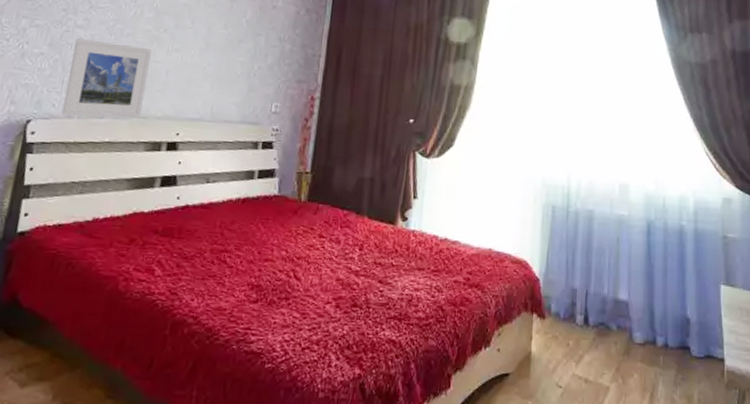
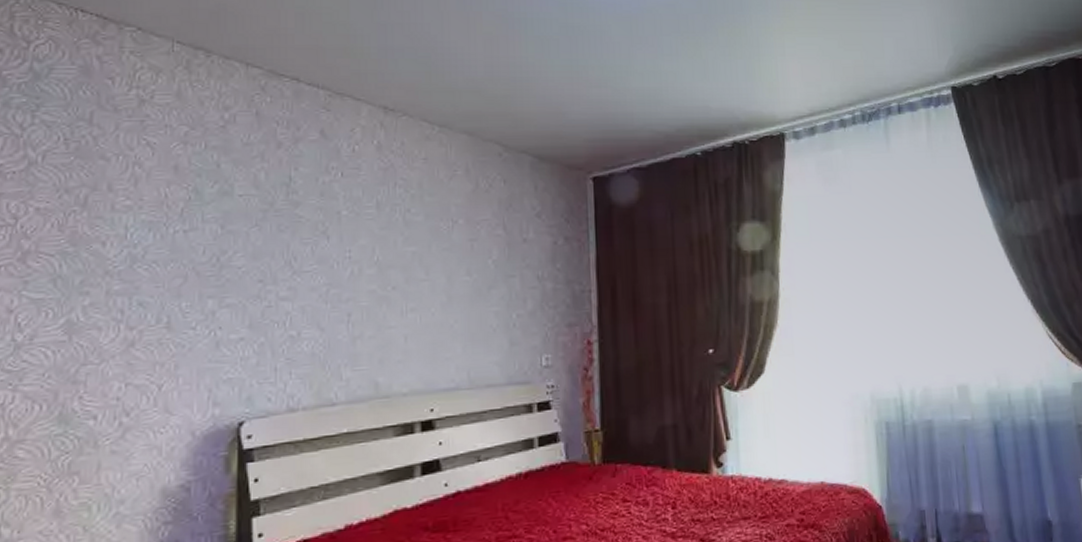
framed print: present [61,38,152,118] -> none [281,312,382,410]

